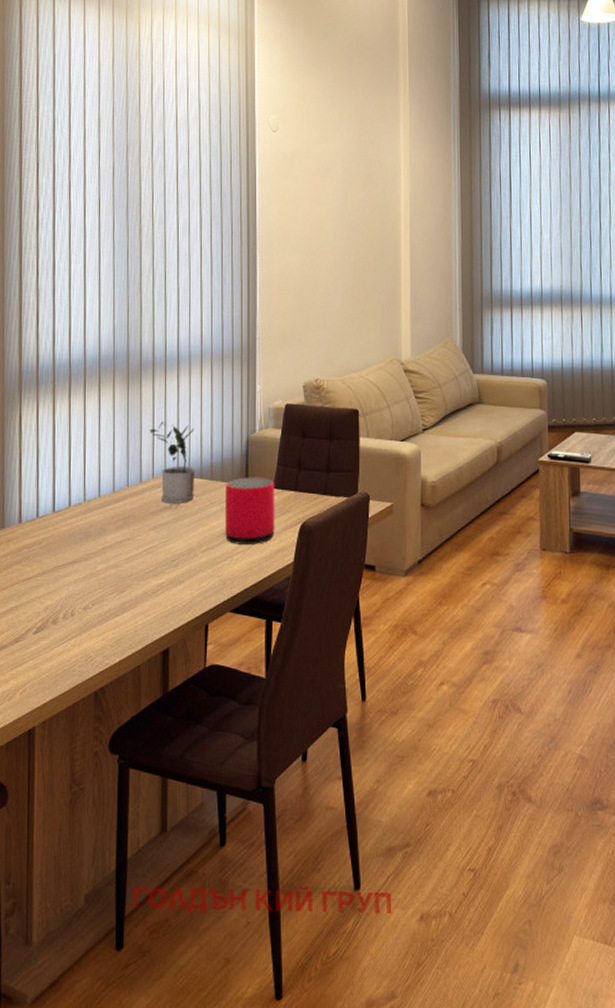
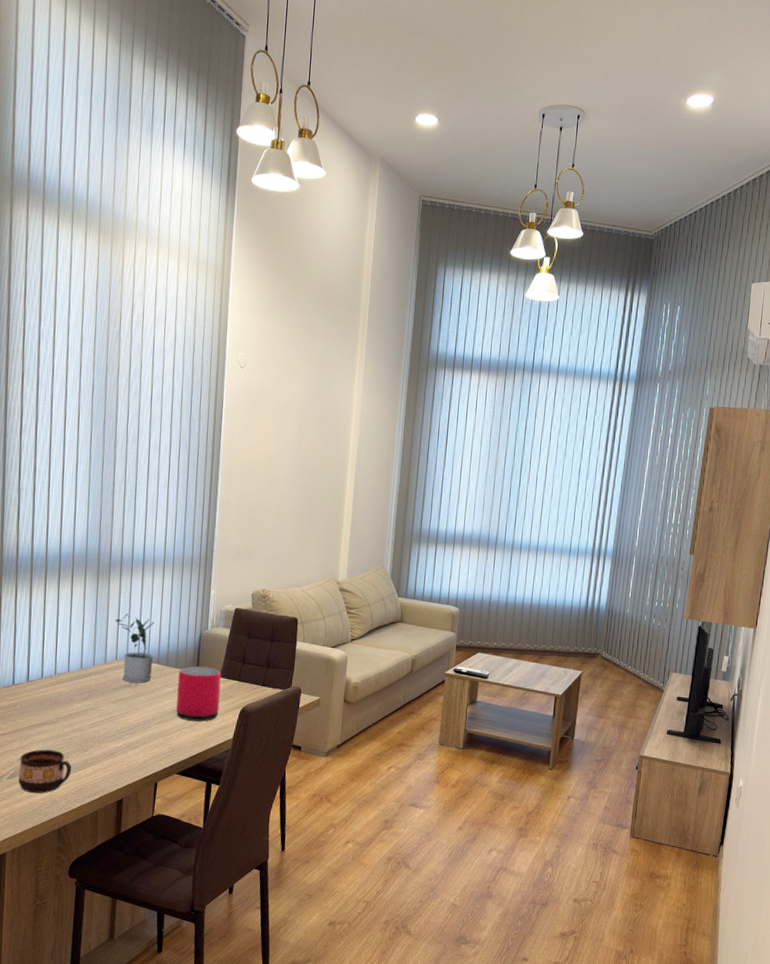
cup: none [47,593,108,650] -> present [19,749,72,794]

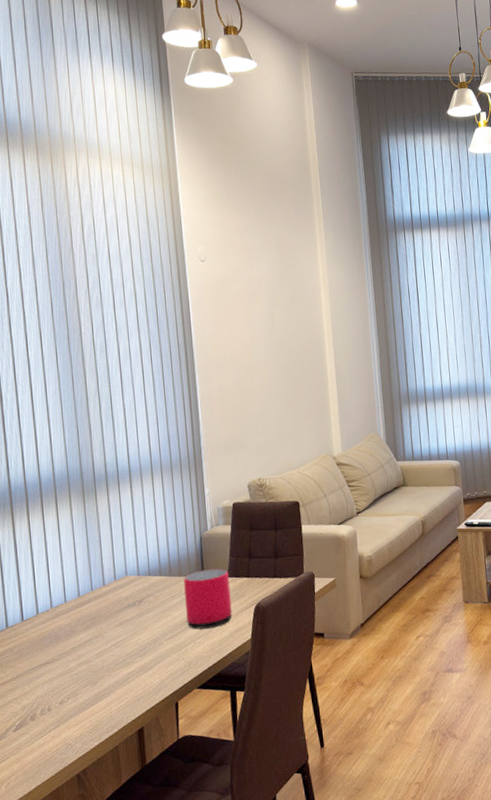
cup: present [19,749,72,794] -> none [25,689,84,742]
potted plant: present [115,613,155,683] -> none [108,529,156,601]

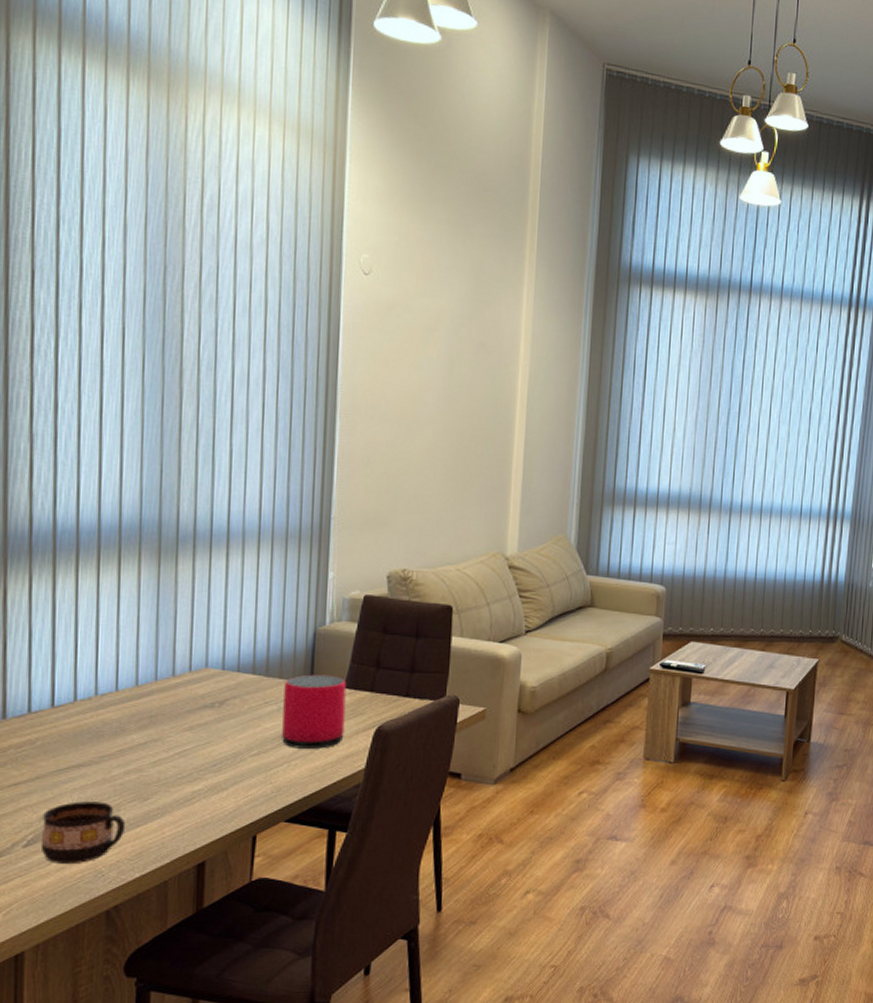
cup: none [25,689,84,742] -> present [42,801,126,865]

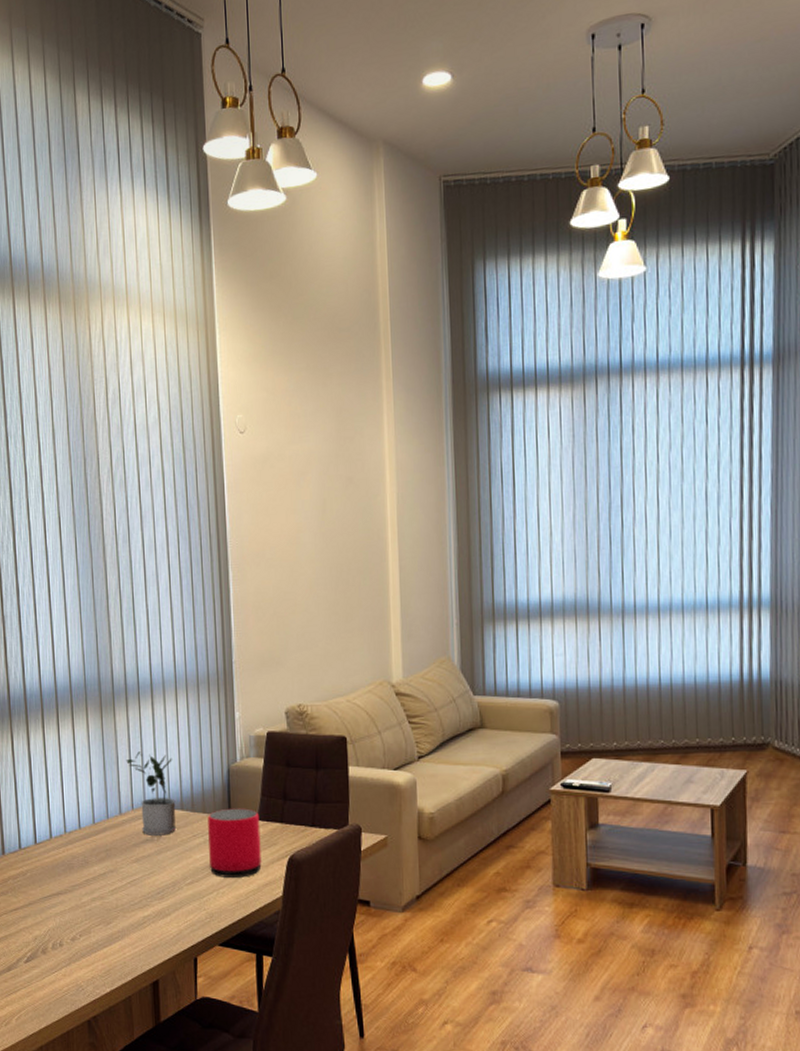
cup: present [42,801,126,865] -> none [36,924,96,979]
potted plant: none [187,607,247,702] -> present [126,751,177,835]

